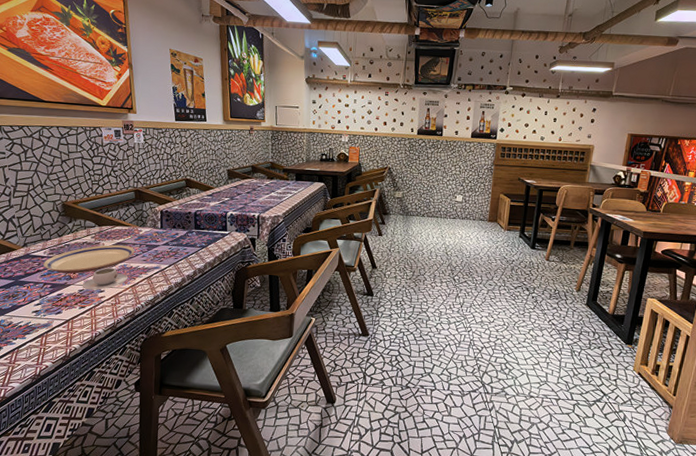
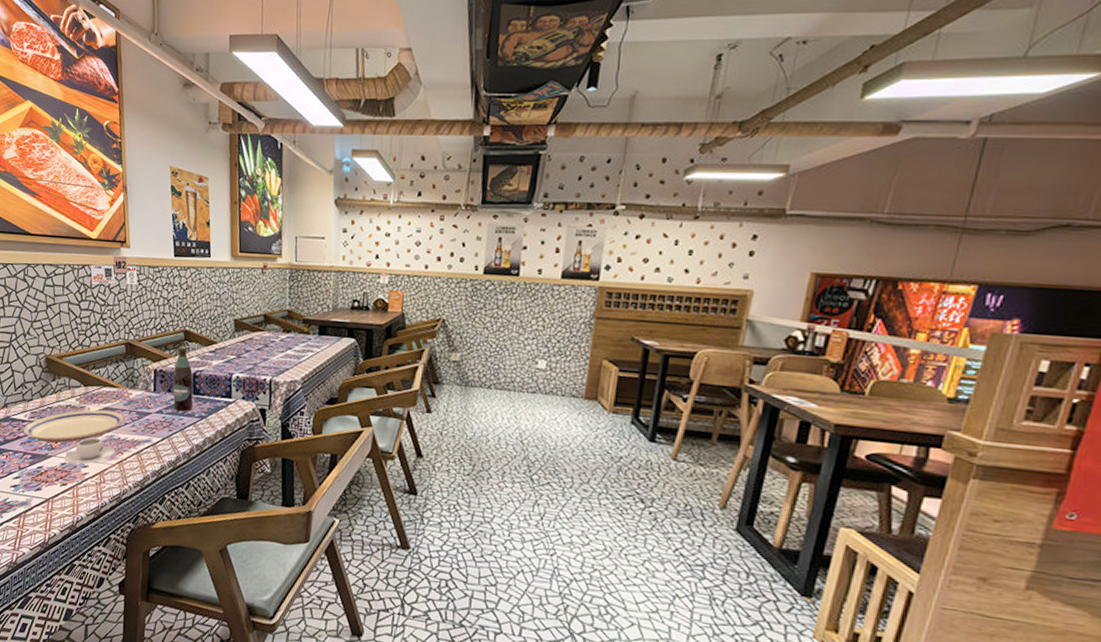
bottle: none [177,191,195,243] -> present [172,346,194,412]

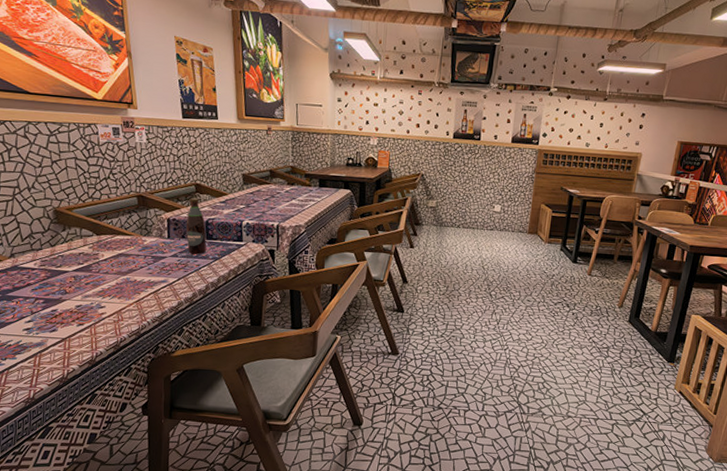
plate: present [24,409,124,443] -> none [34,255,139,288]
teacup: present [64,437,115,465] -> none [79,280,132,306]

